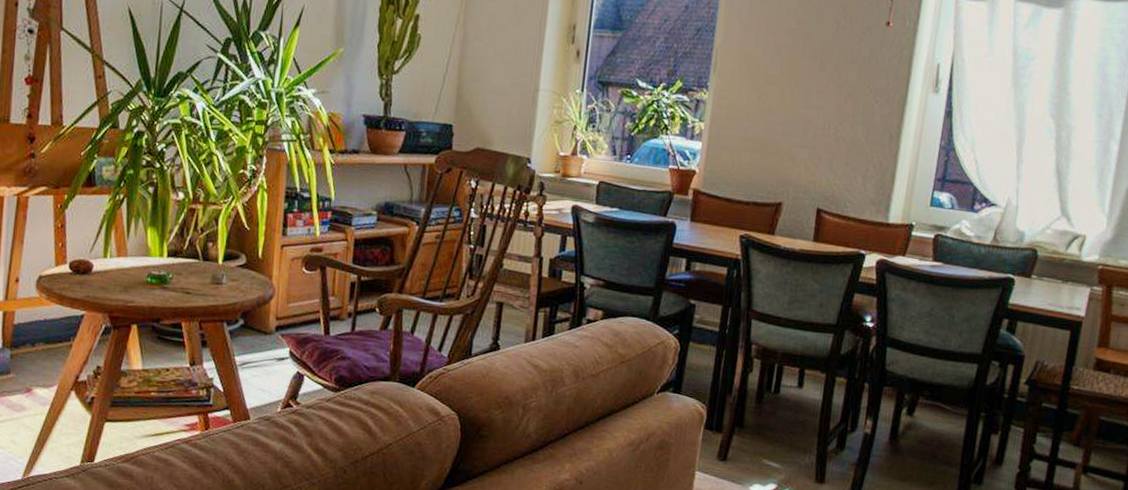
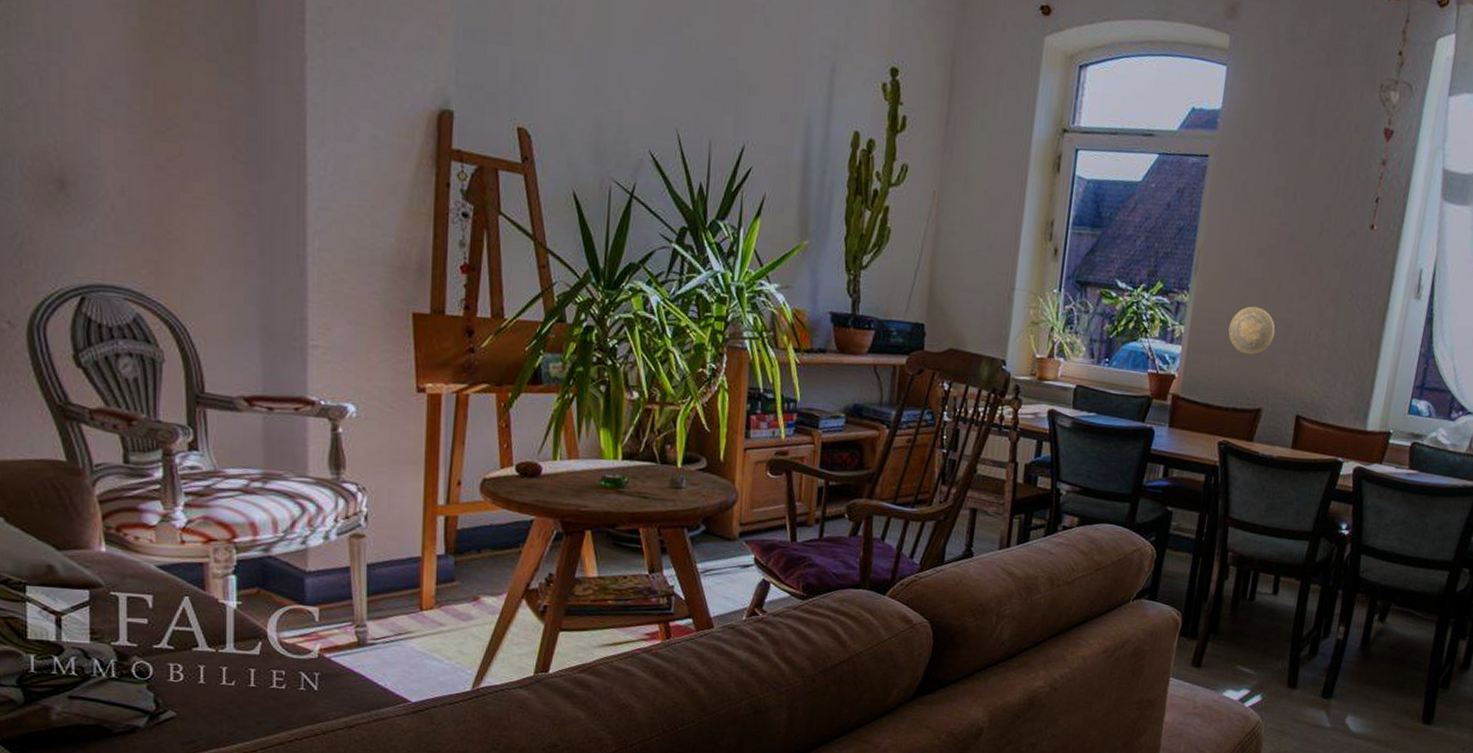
decorative plate: none [748,103,794,150] -> present [1228,306,1275,355]

